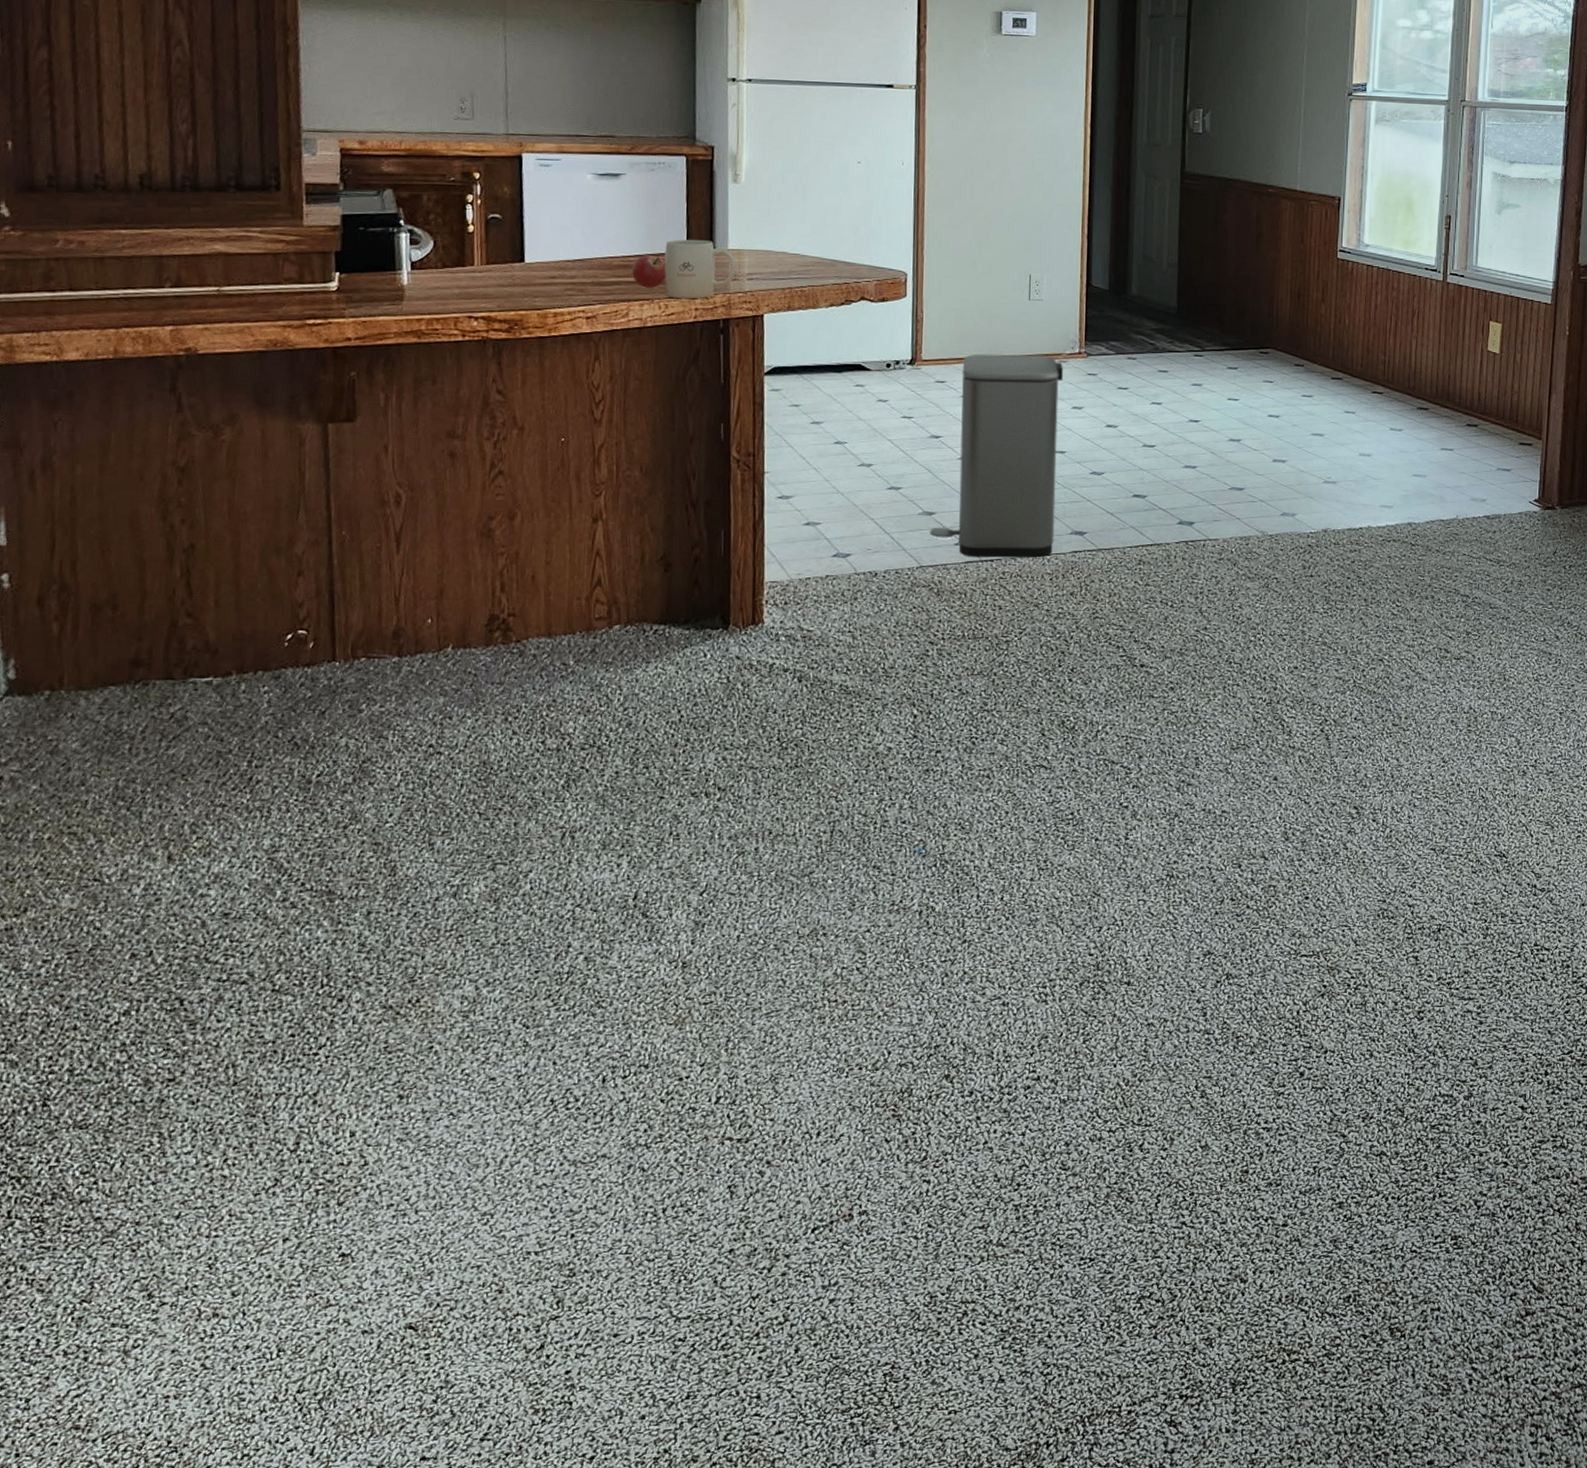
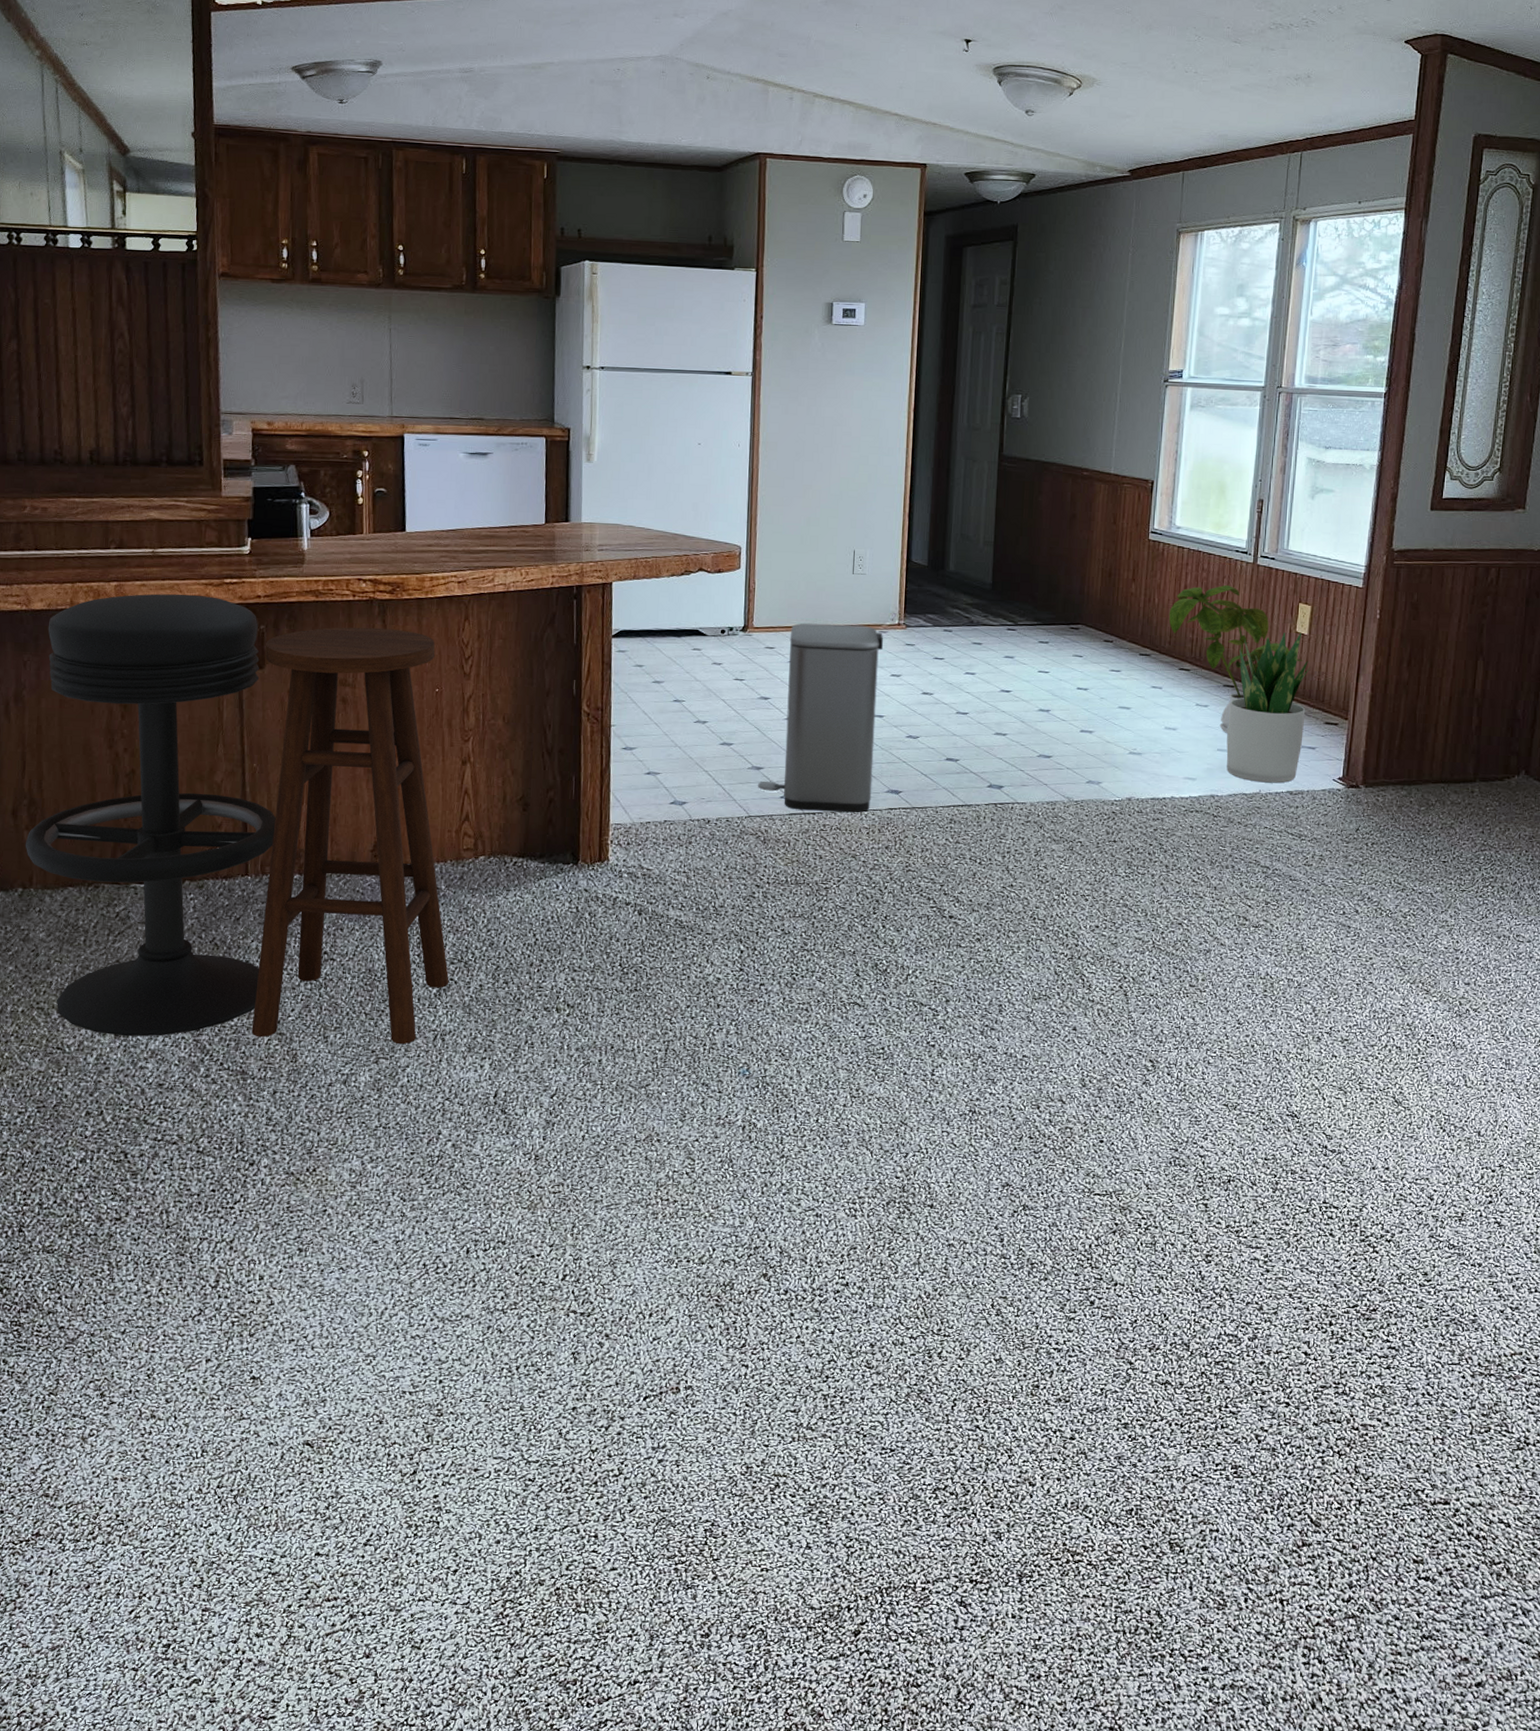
bar stool: none [54,338,370,860] -> present [25,594,276,1037]
bar stool: none [340,370,580,849] -> present [251,627,449,1044]
fruit: present [631,255,666,288] -> none [497,527,527,557]
mug: present [664,239,736,299] -> none [525,513,588,567]
house plant: none [1360,303,1496,458] -> present [1168,584,1303,733]
planter: none [1422,351,1504,508] -> present [1226,632,1311,783]

